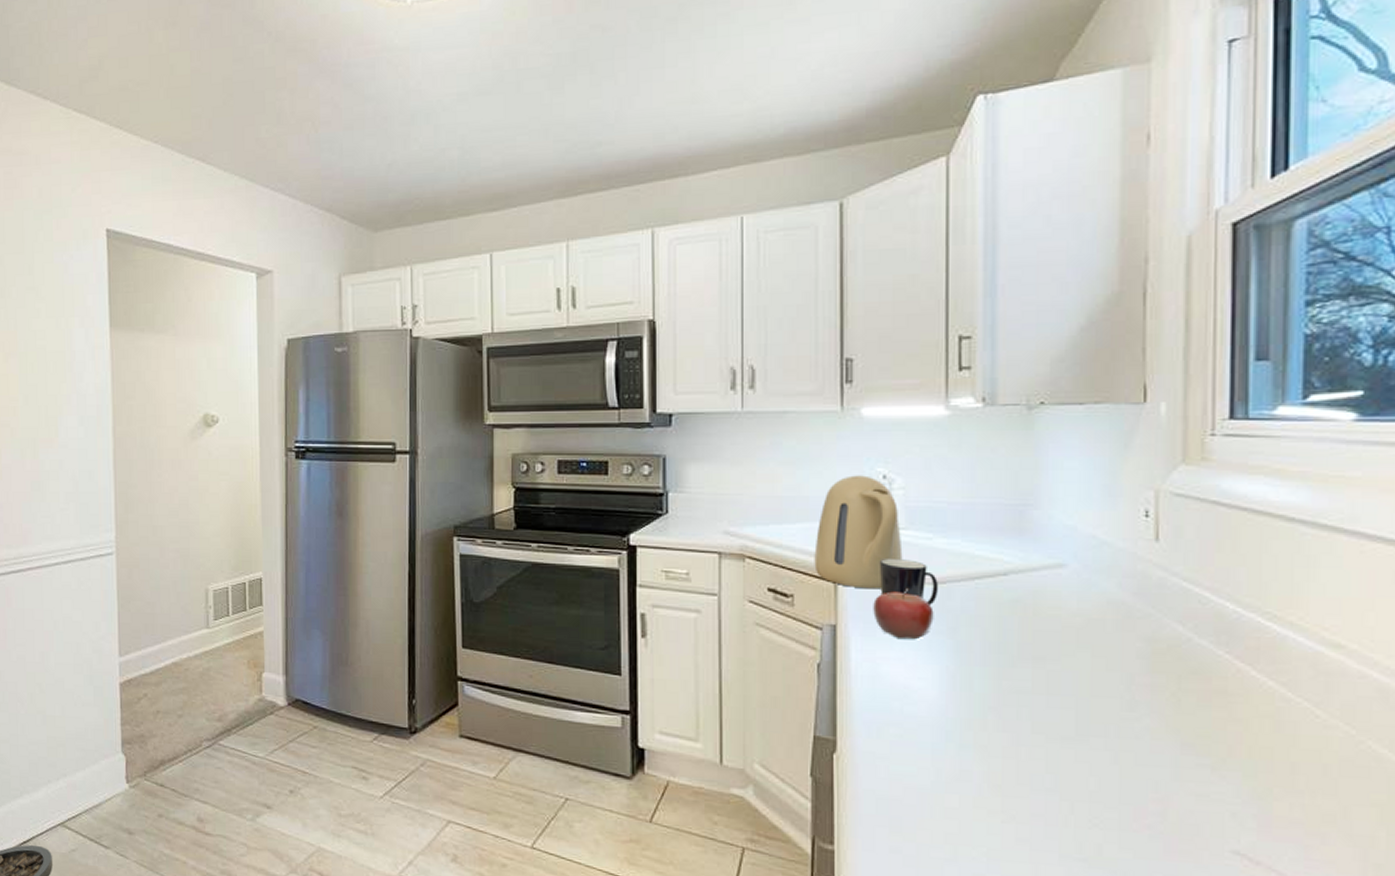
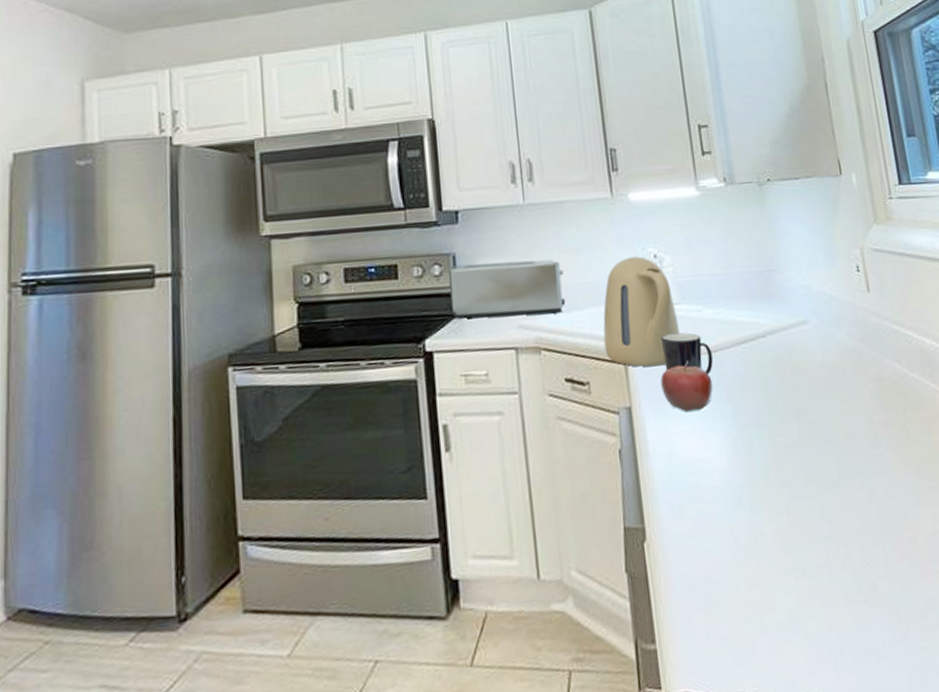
toaster: none [657,467,778,524] -> present [448,258,565,320]

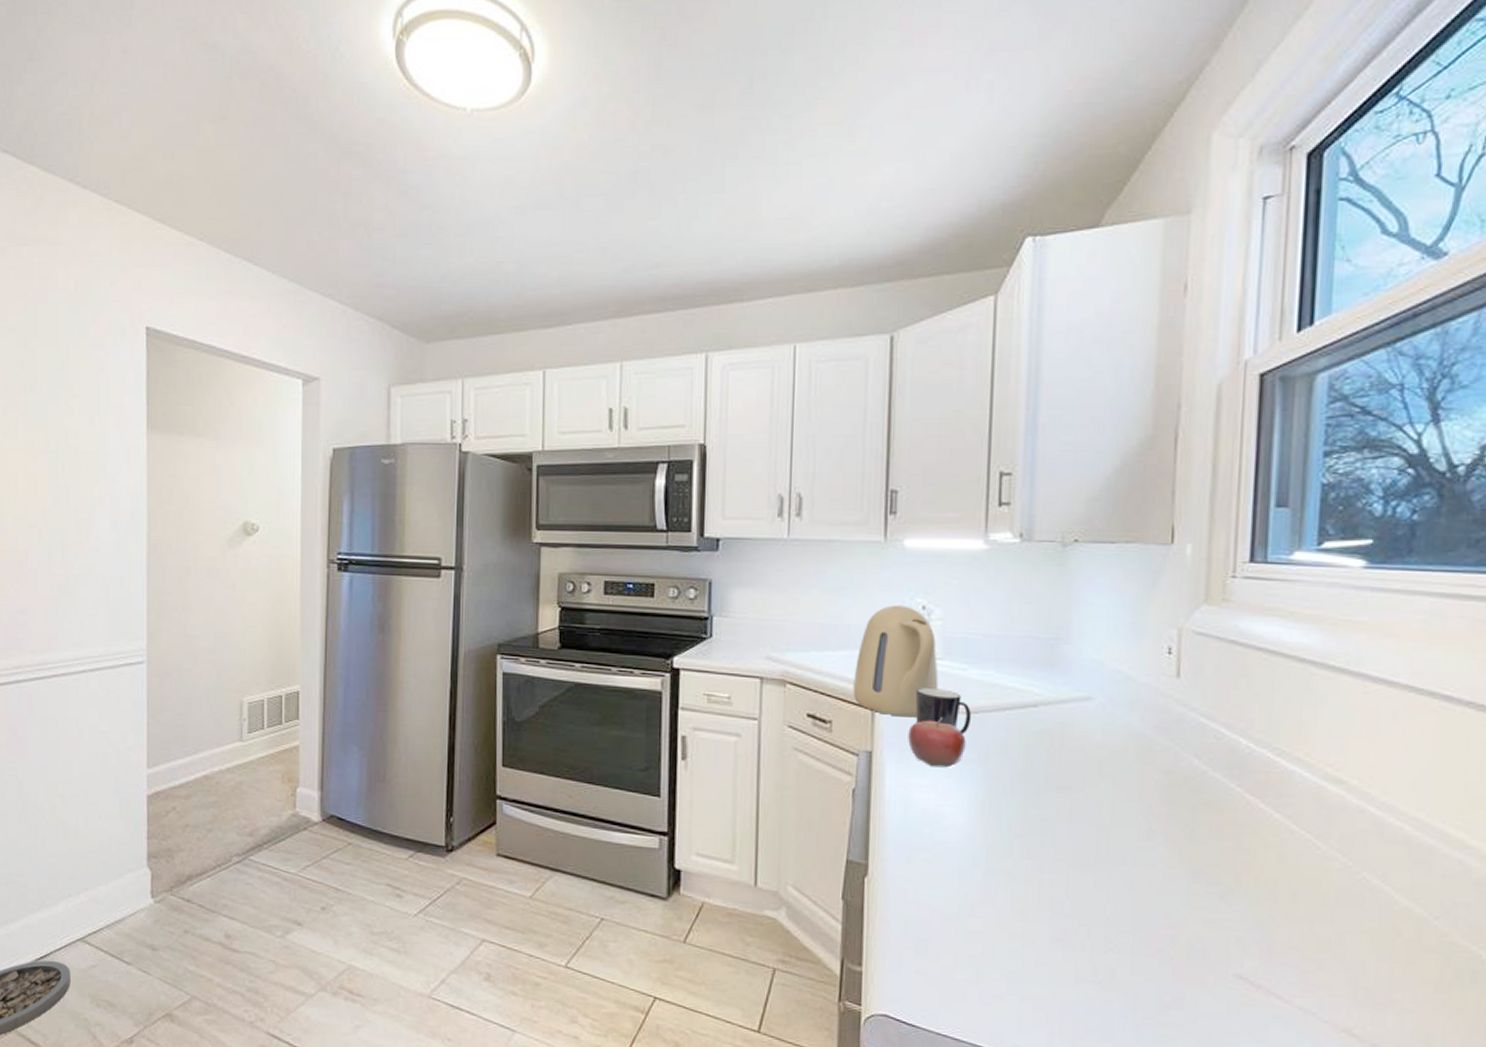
toaster: present [448,258,565,320] -> none [701,591,820,651]

